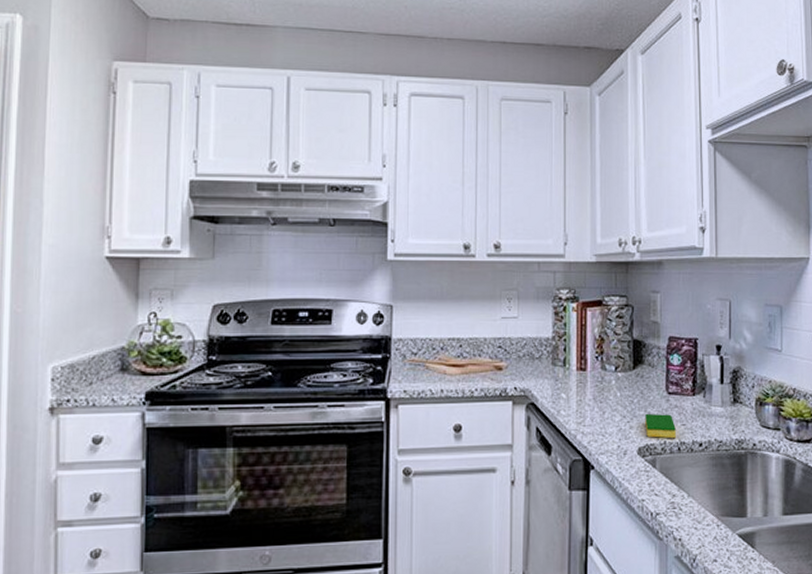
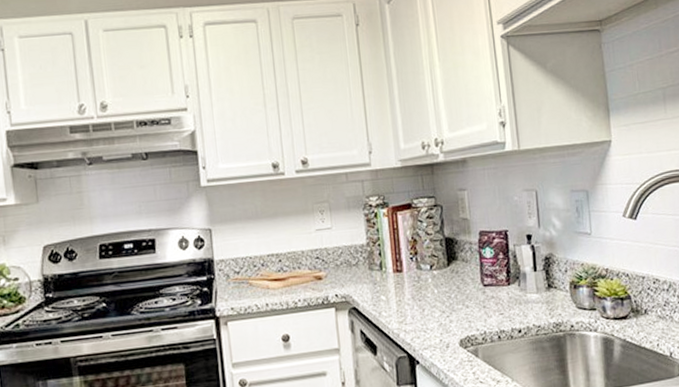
dish sponge: present [645,413,676,439] -> none [463,305,495,329]

